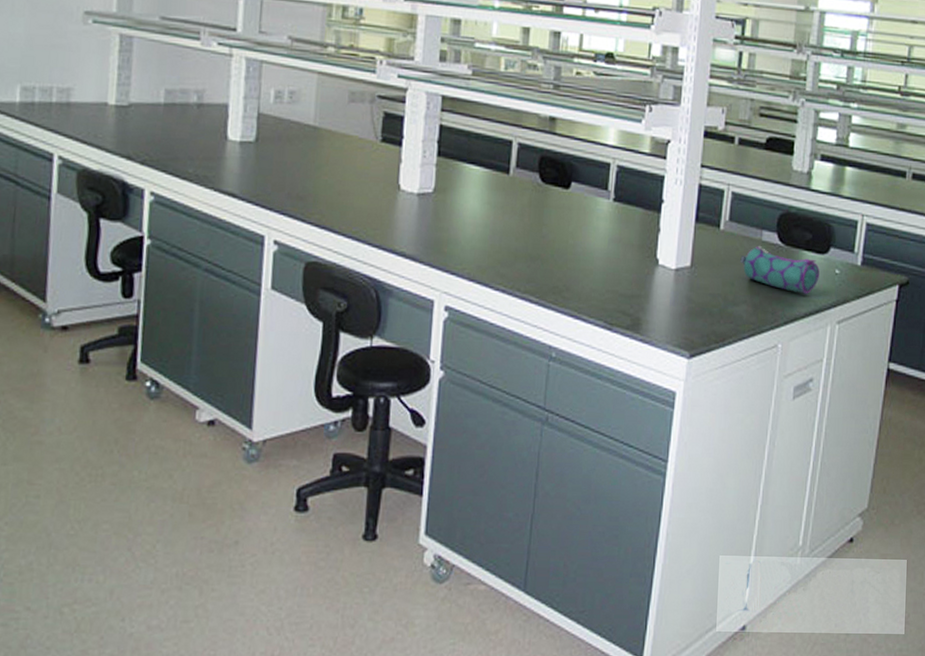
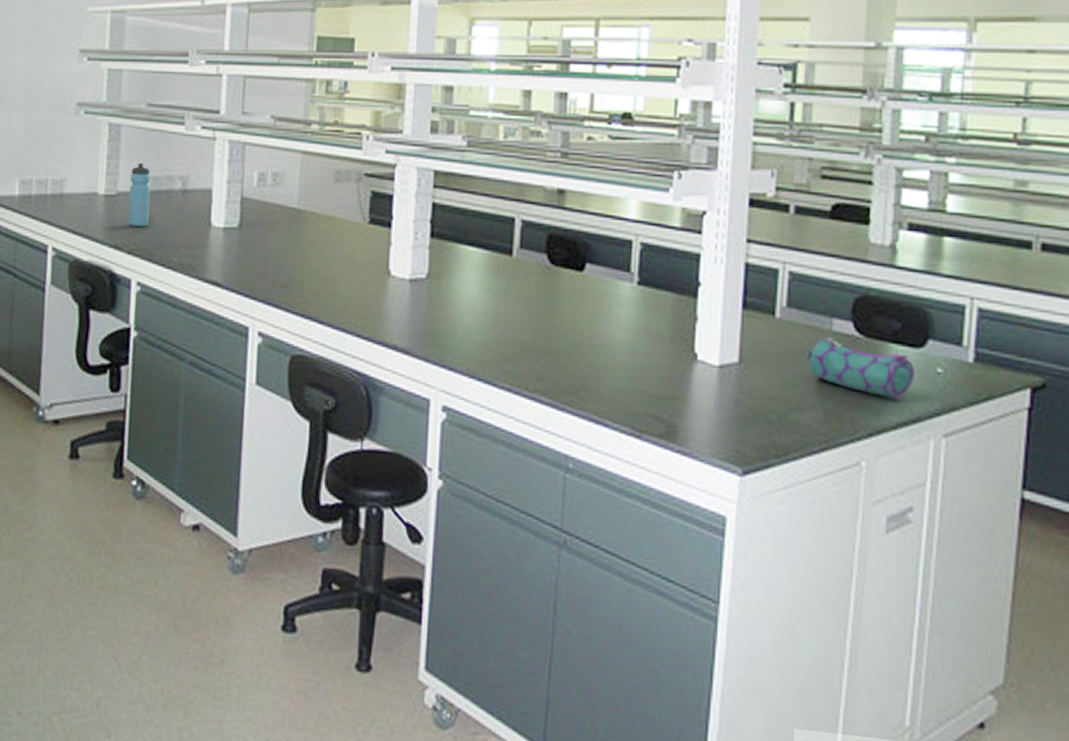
water bottle: none [141,75,165,138] -> present [128,162,151,227]

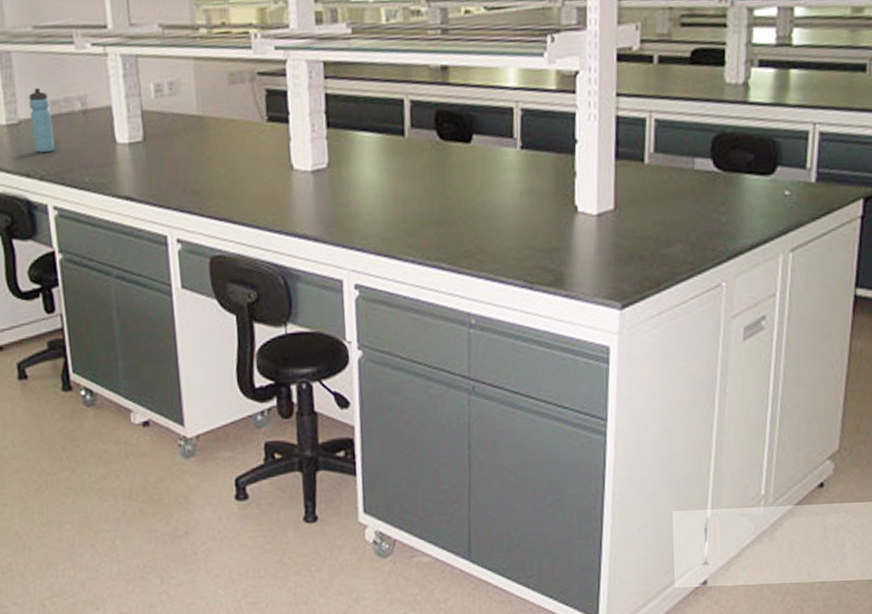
pencil case: present [804,336,914,399] -> none [671,175,766,223]

